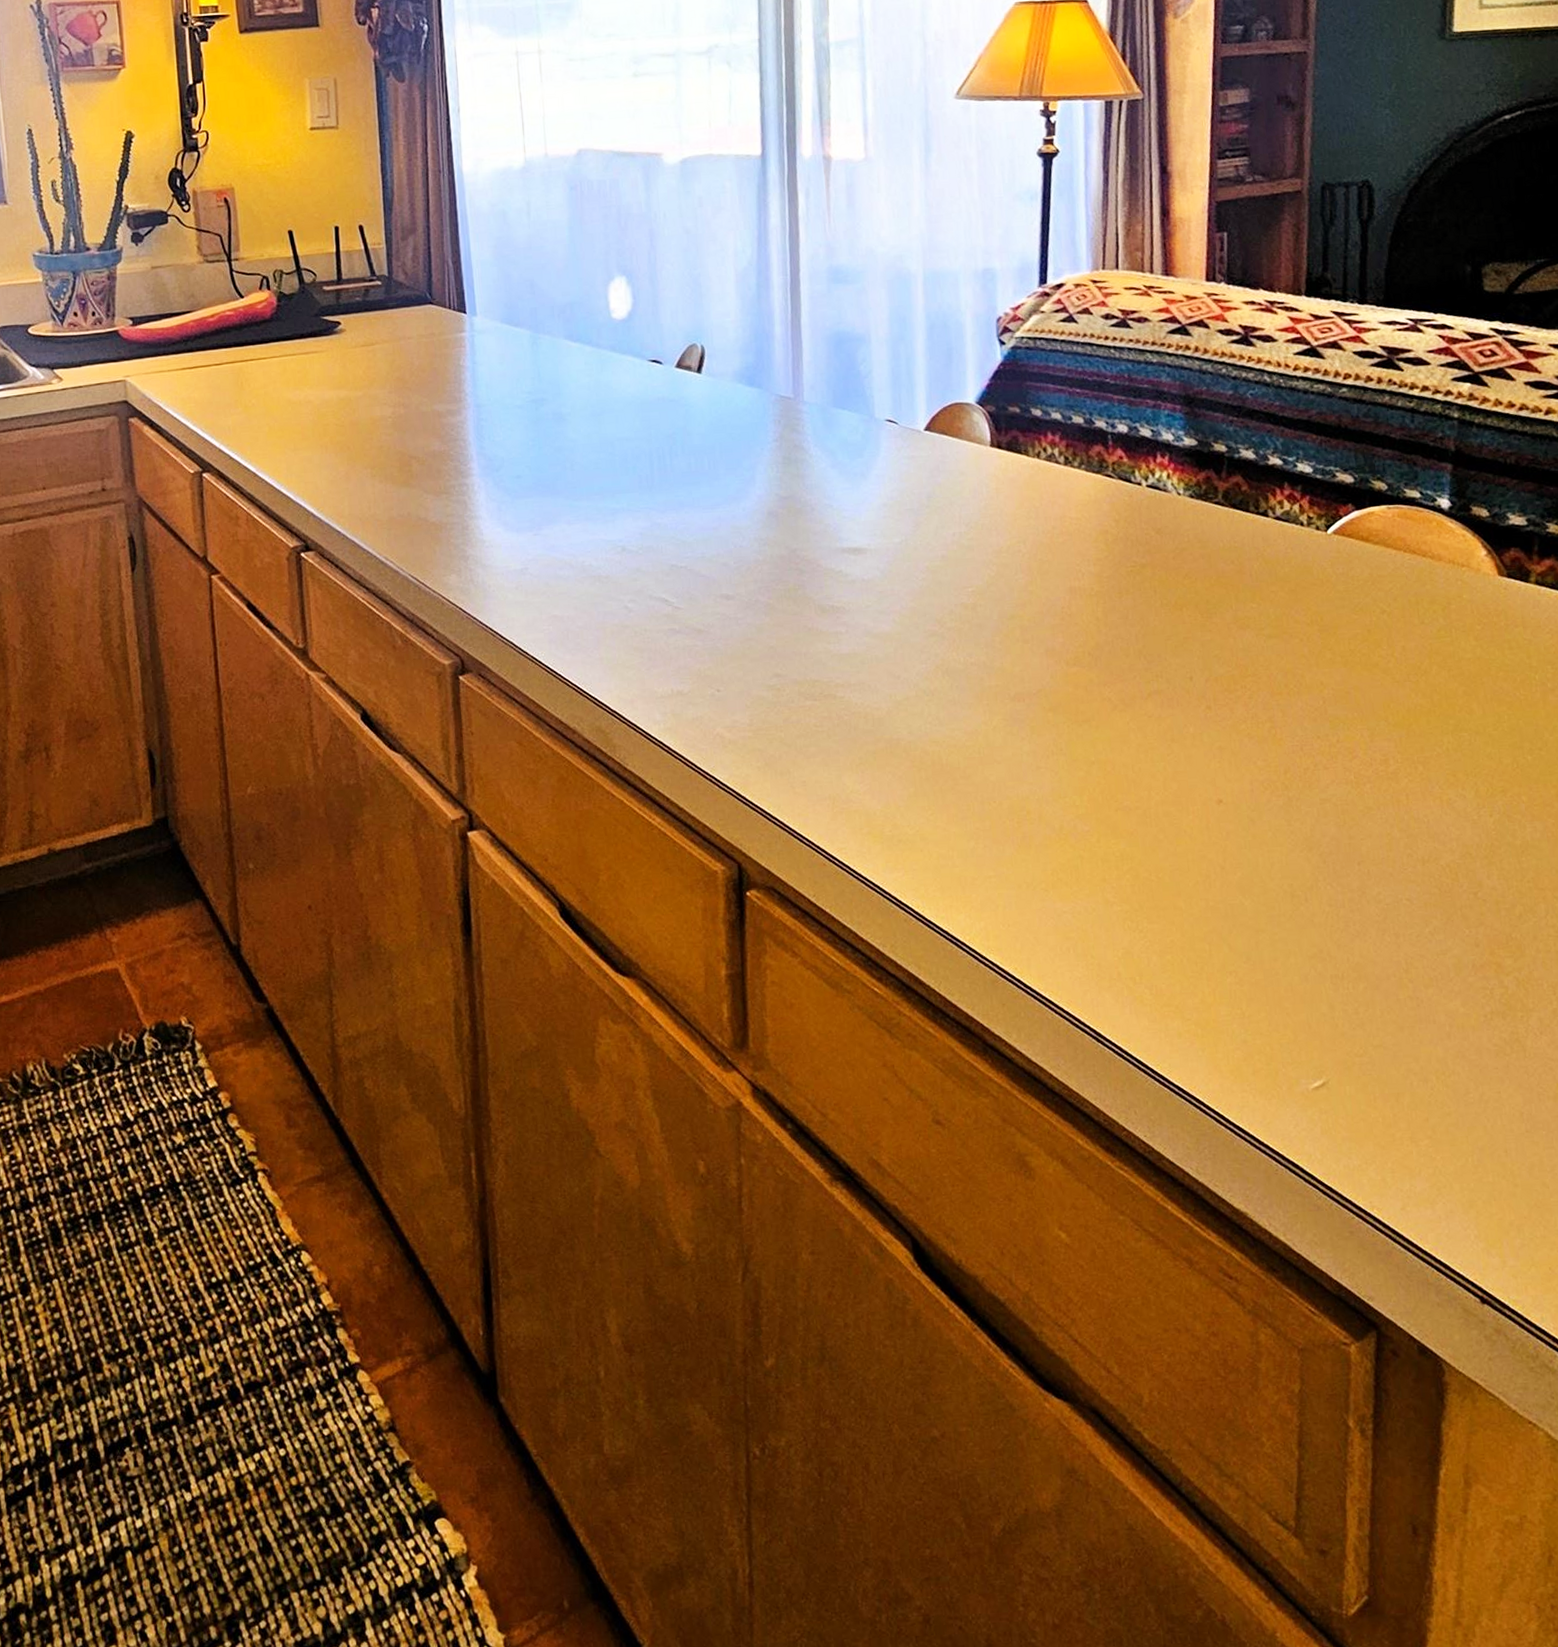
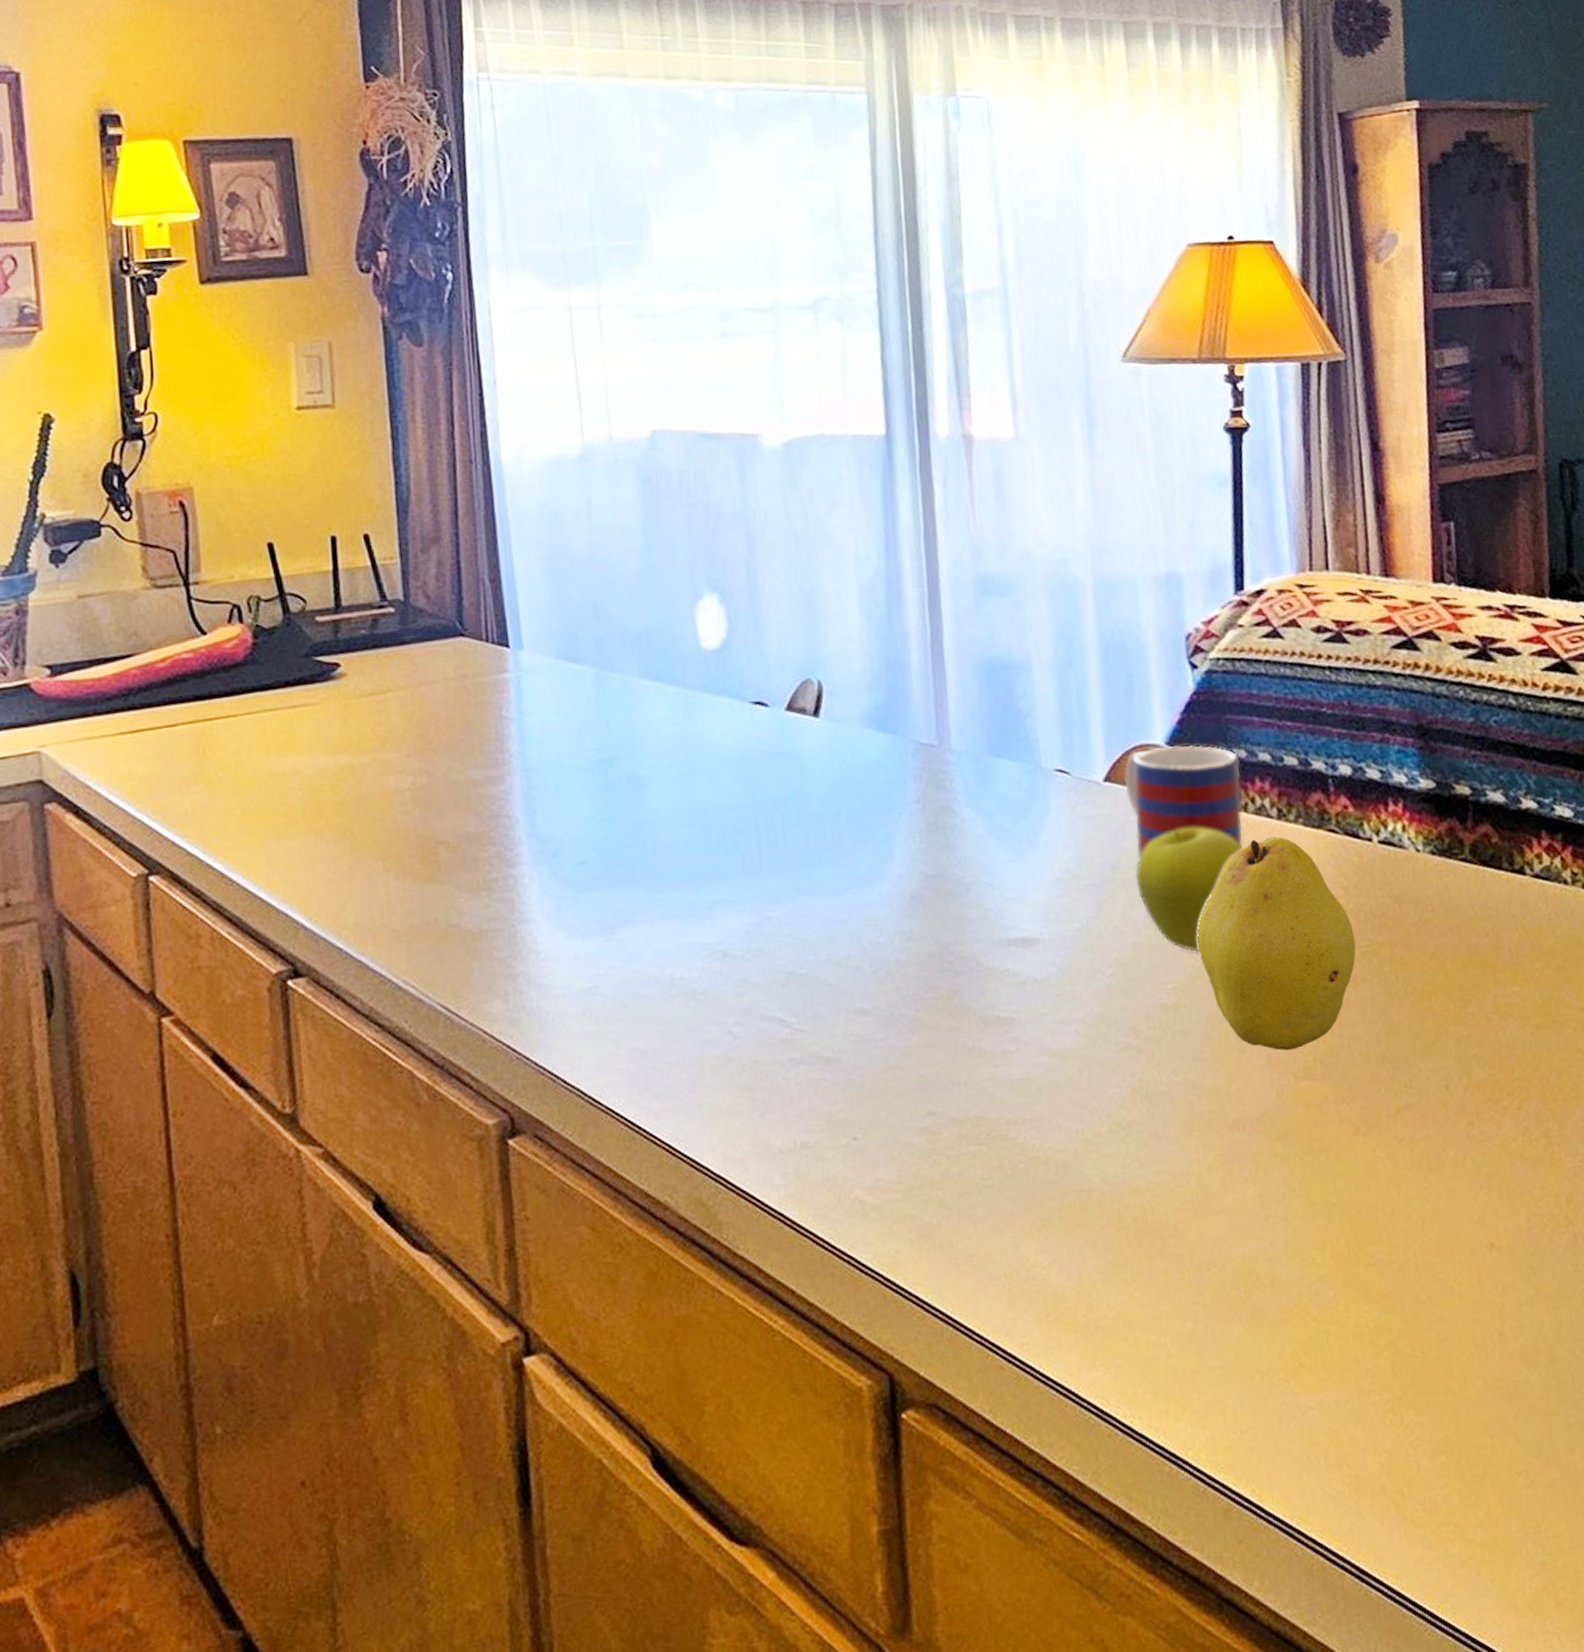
mug: none [941,404,1036,491] -> present [1124,744,1244,859]
fruit: none [946,468,1035,565] -> present [1135,827,1243,952]
fruit: none [993,478,1123,643] -> present [1197,836,1356,1051]

